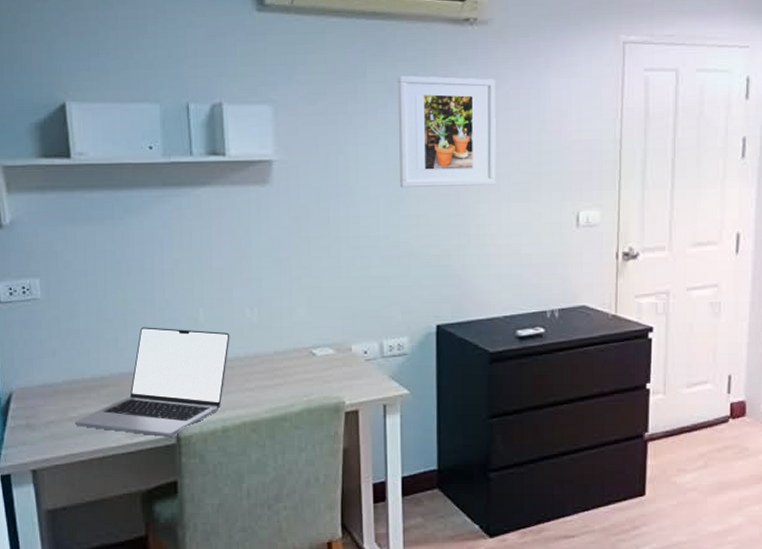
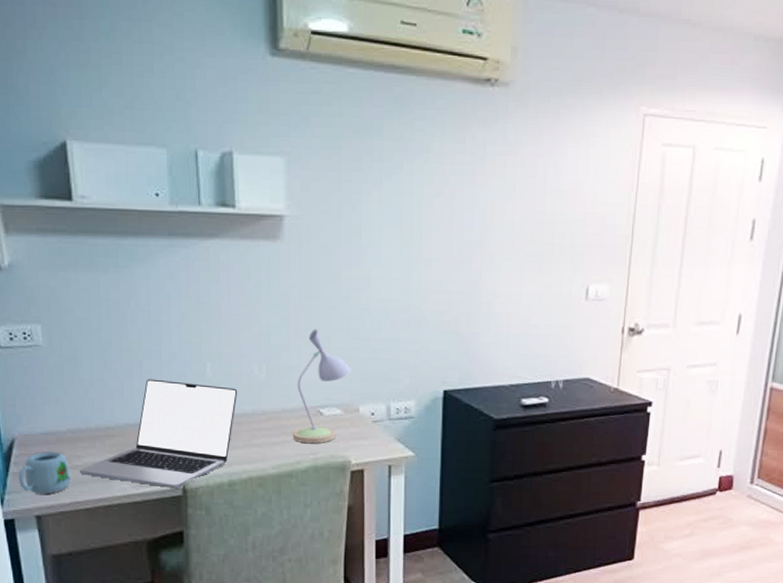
mug: none [15,404,66,448] -> present [18,452,71,494]
desk lamp: none [286,269,343,386] -> present [293,329,351,444]
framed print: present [397,76,496,188] -> none [413,135,513,254]

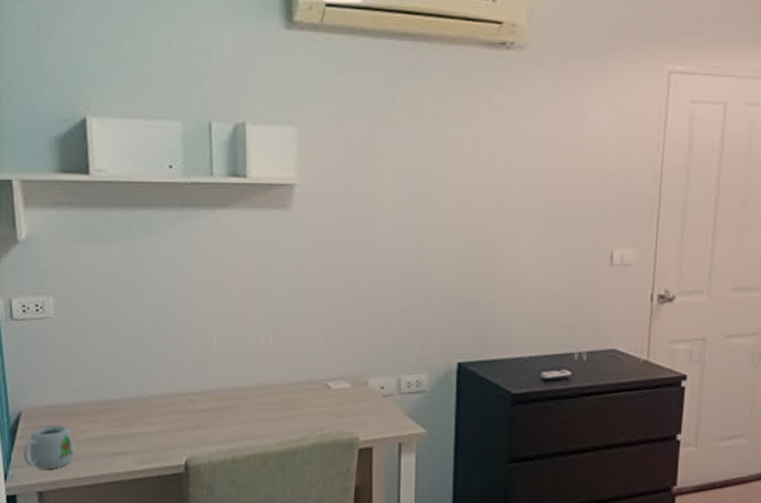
laptop: present [79,379,238,489] -> none [82,351,244,466]
desk lamp: present [293,329,351,444] -> none [299,299,361,420]

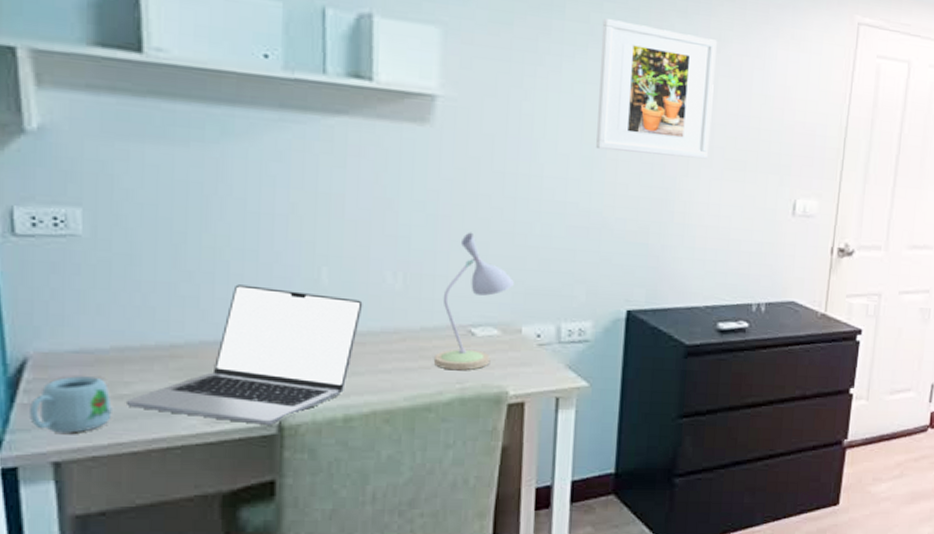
laptop: none [82,351,244,466] -> present [125,284,363,426]
desk lamp: none [299,299,361,420] -> present [434,232,514,371]
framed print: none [426,101,530,219] -> present [596,18,717,159]

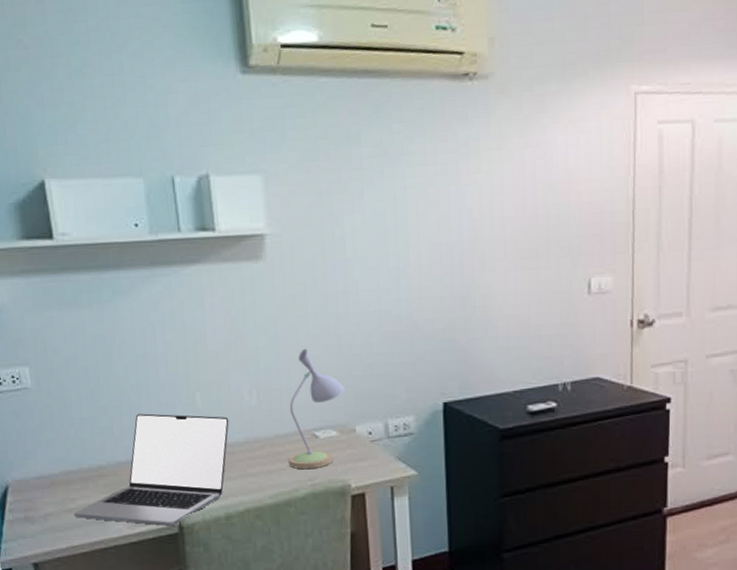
mug: present [30,376,112,433] -> none [14,496,66,541]
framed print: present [596,18,717,159] -> none [393,137,501,259]

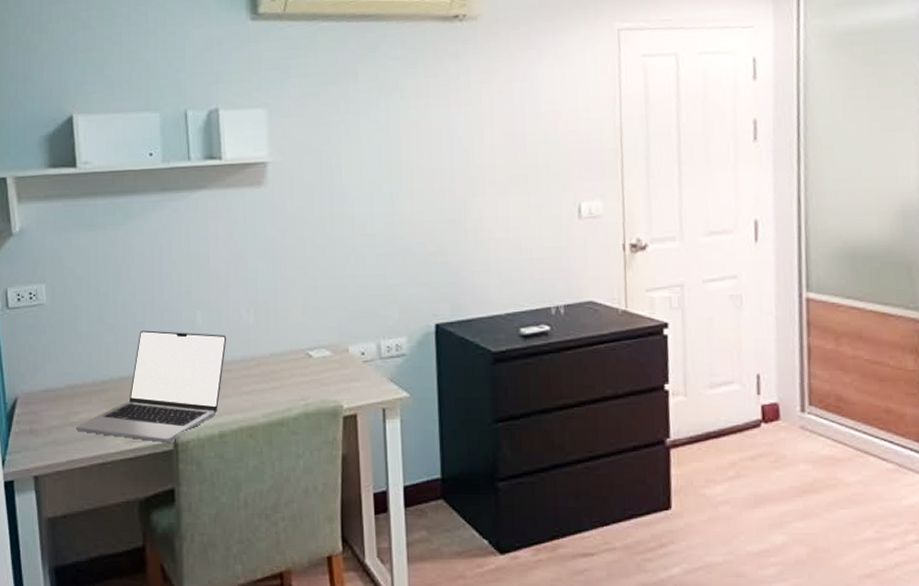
desk lamp: present [289,348,345,470] -> none [283,269,339,389]

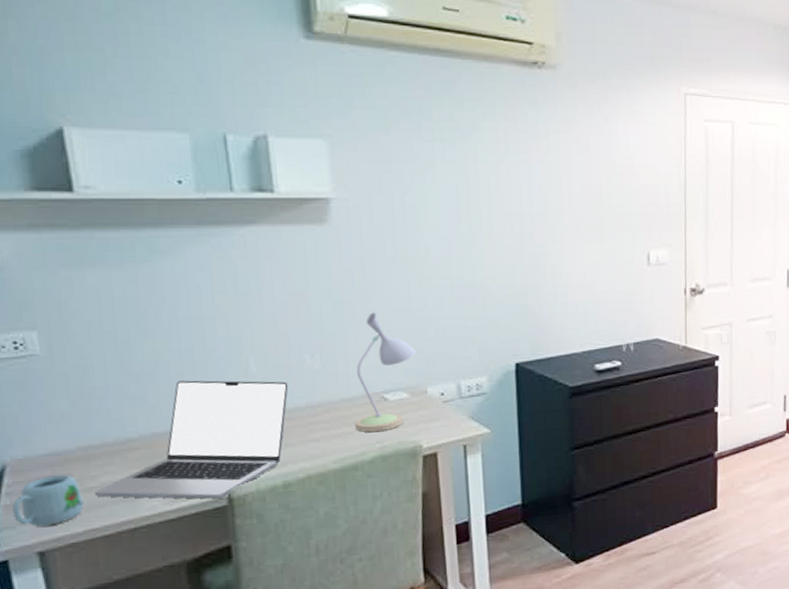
mug: none [20,409,68,453] -> present [12,474,84,527]
desk lamp: none [283,269,339,389] -> present [355,312,416,433]

